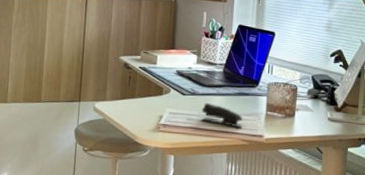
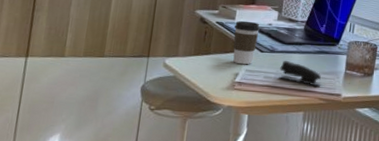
coffee cup: none [156,65,180,108] -> present [233,20,260,65]

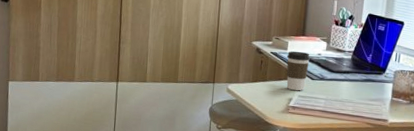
stapler: present [279,61,322,87] -> none [329,88,369,112]

